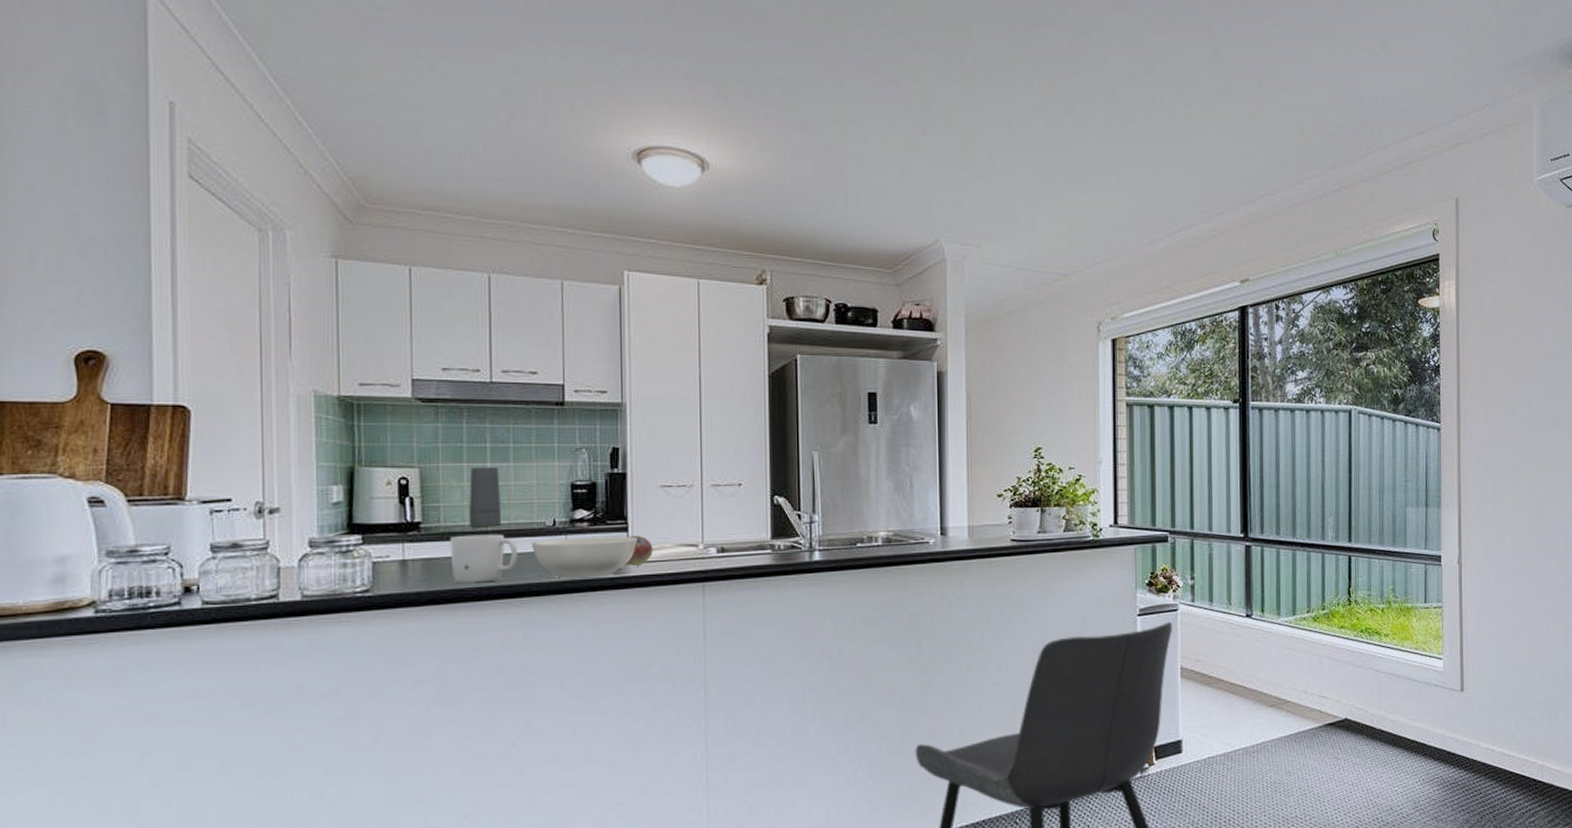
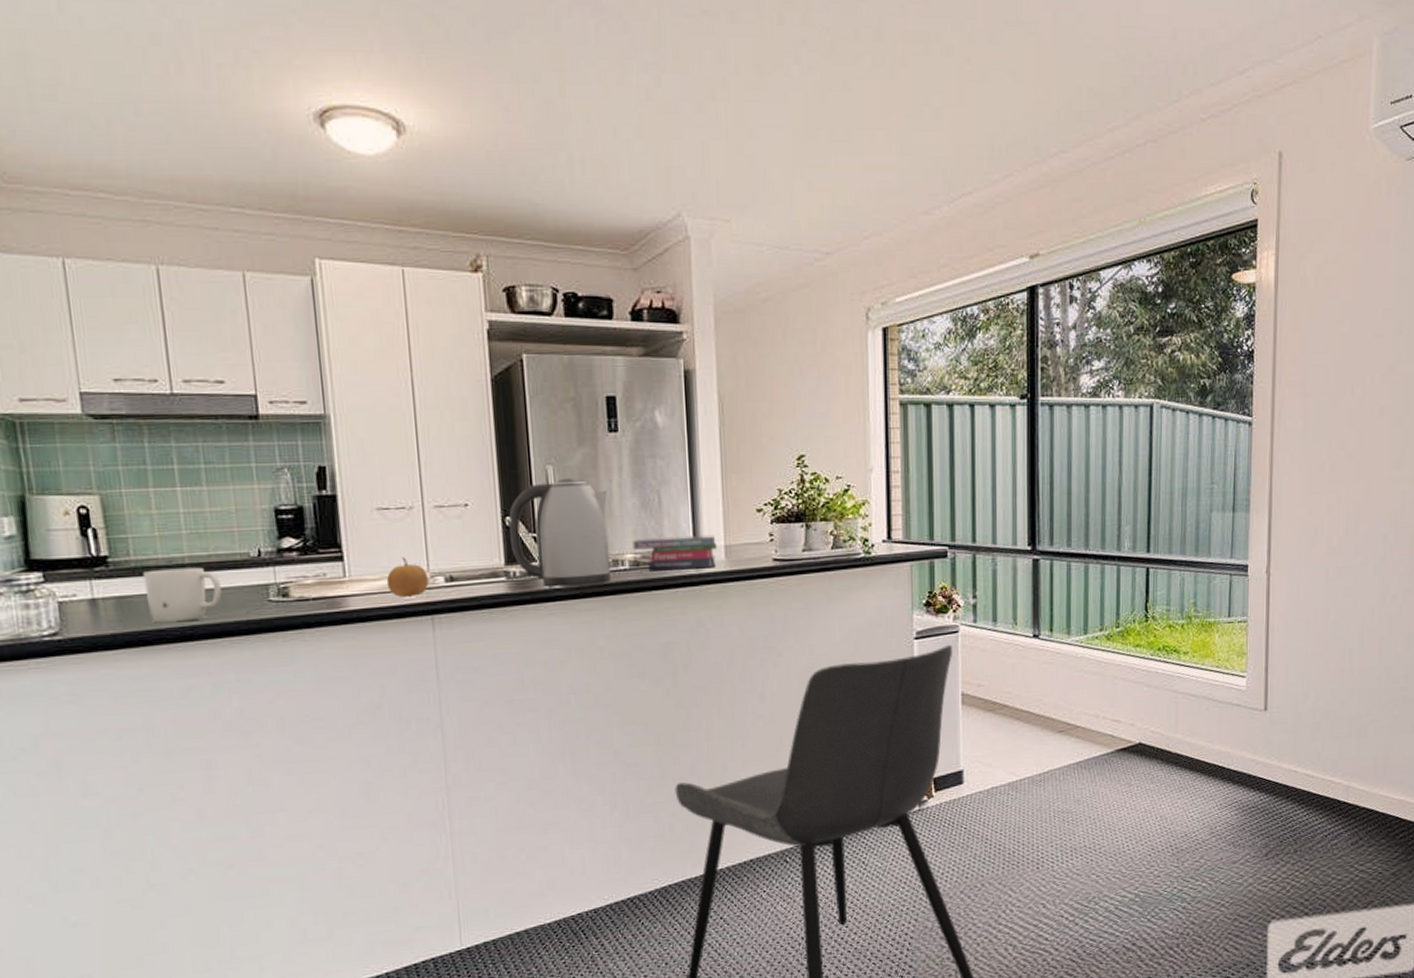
canister: present [469,466,502,528] -> none [158,491,200,561]
bowl: present [531,536,637,579] -> none [235,566,355,615]
fruit: present [625,535,653,567] -> none [343,564,374,600]
fruit: none [664,529,702,567] -> present [386,557,429,598]
kettle: none [777,463,866,561] -> present [509,478,612,588]
books: none [886,516,962,548] -> present [633,534,718,571]

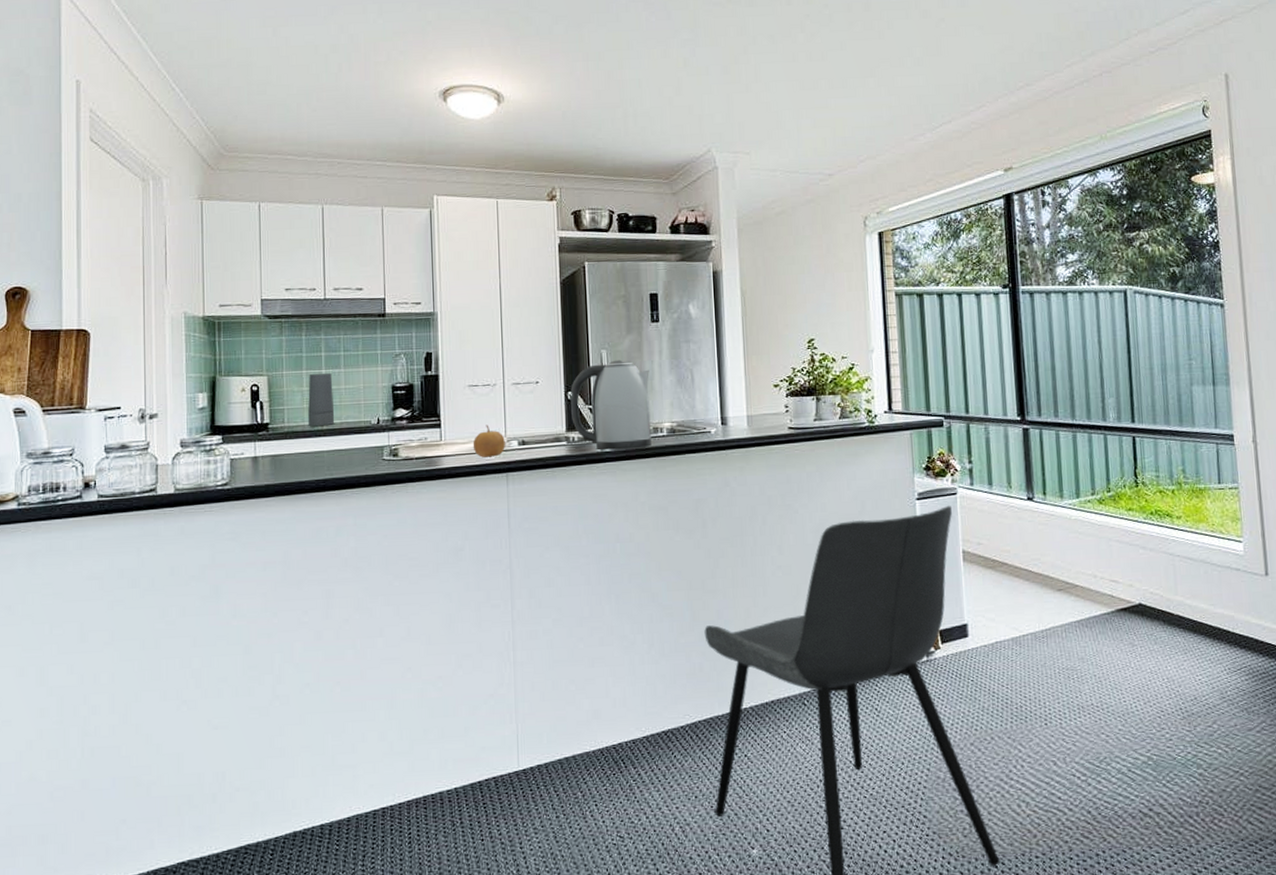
mug: present [143,567,222,624] -> none [293,432,348,477]
canister: none [158,491,200,561] -> present [308,373,335,427]
books: present [633,534,718,571] -> none [670,406,741,438]

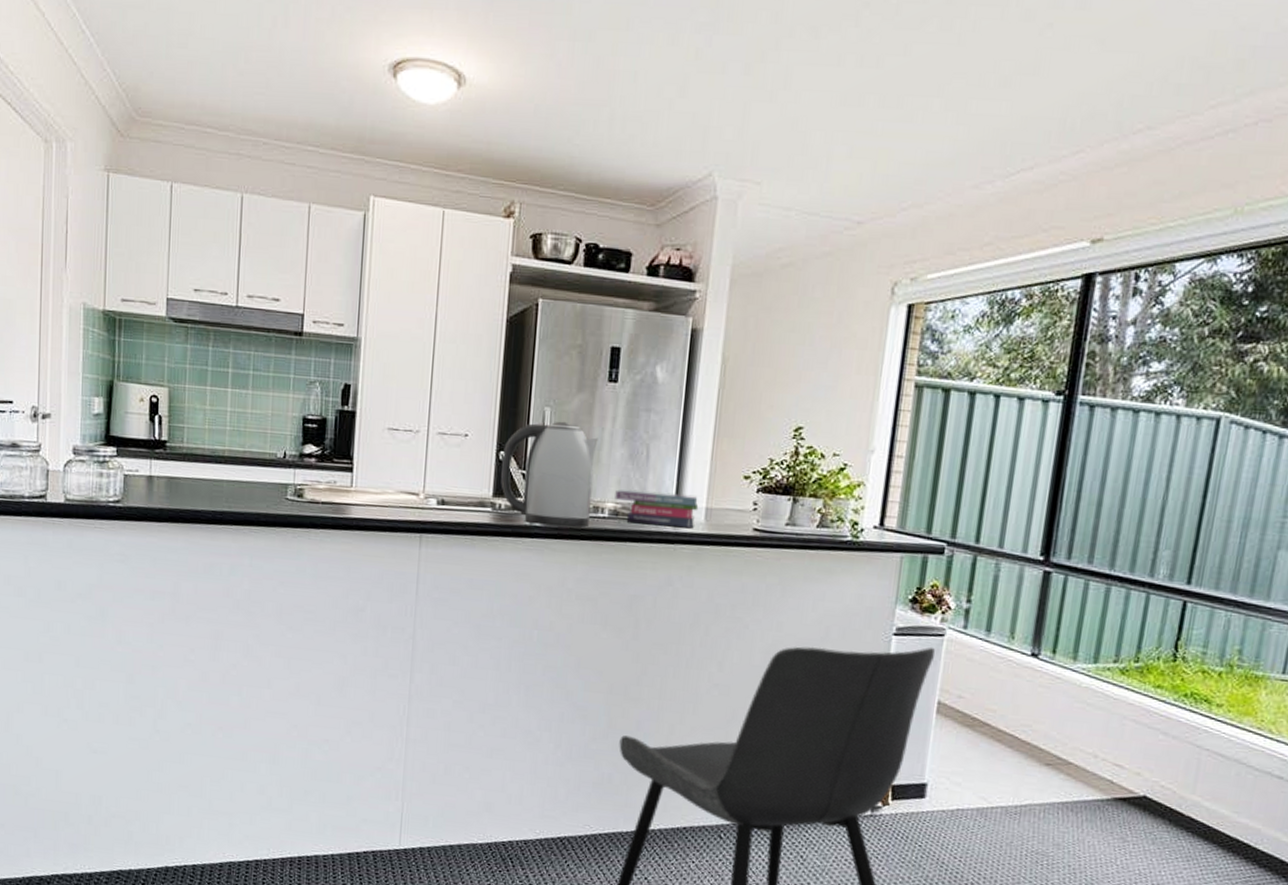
canister: present [308,373,335,427] -> none [209,391,239,453]
fruit: present [472,425,505,459] -> none [386,476,423,515]
books: none [670,406,741,438] -> present [615,488,699,529]

